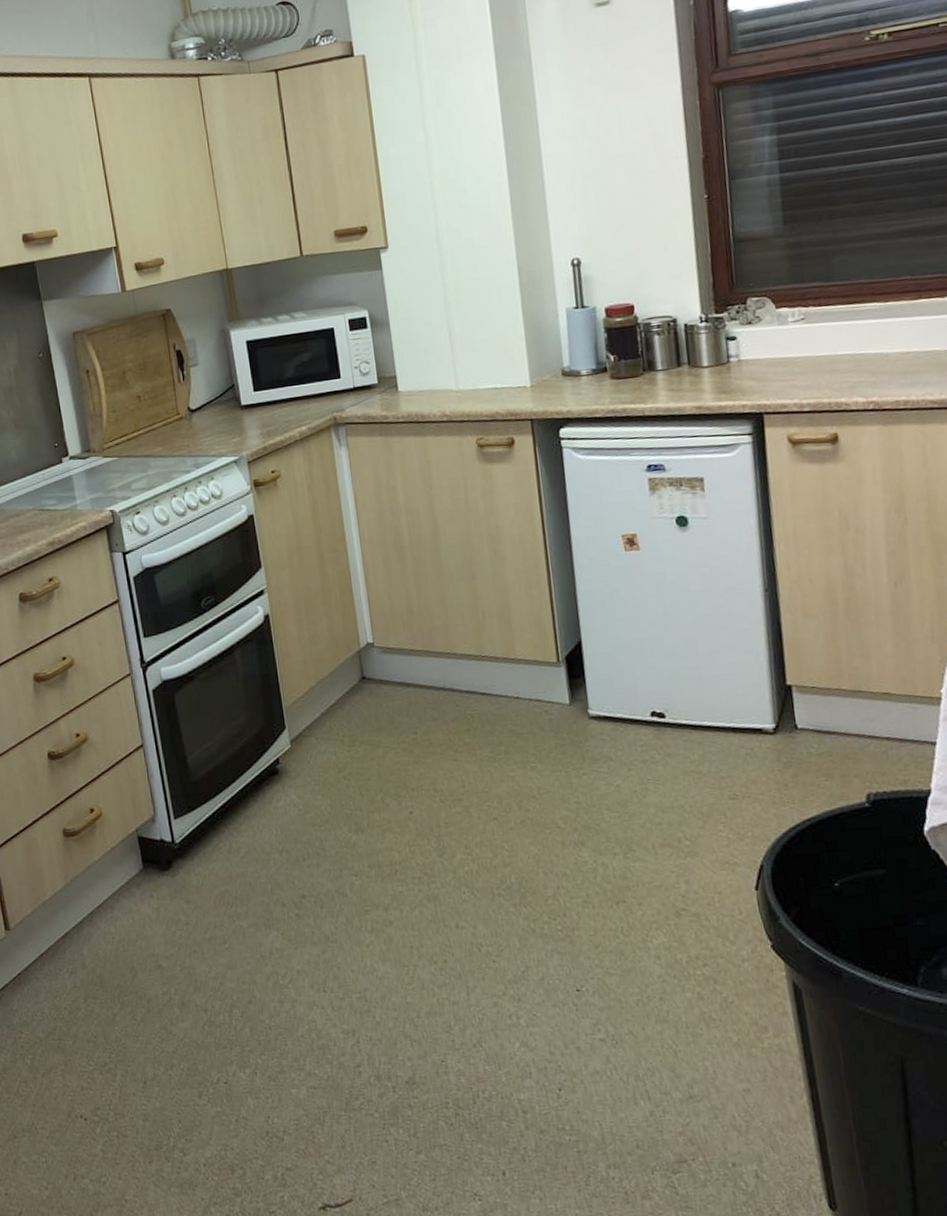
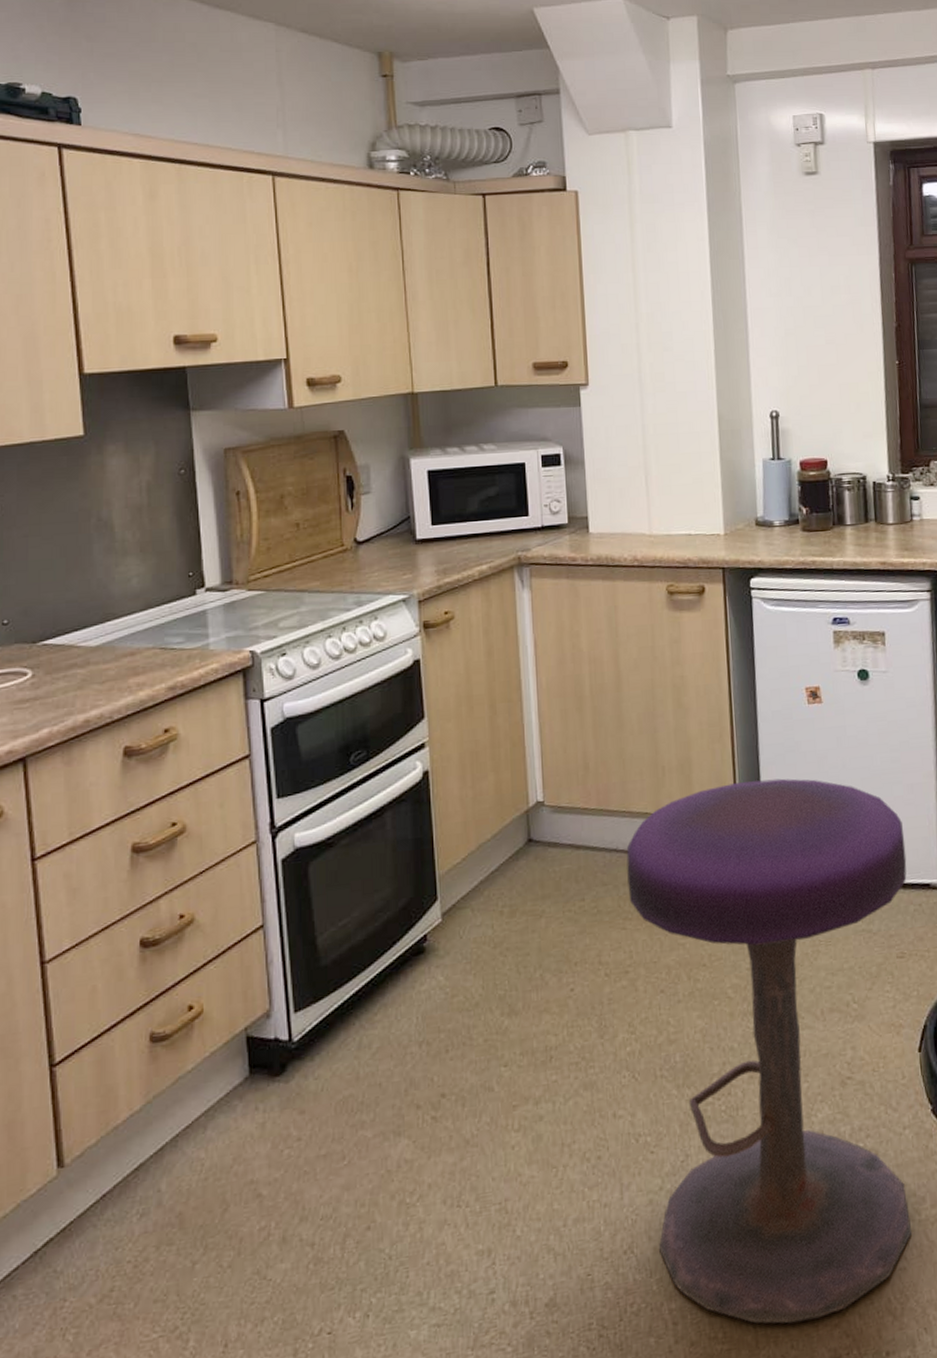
stool: none [453,623,755,1126] -> present [626,778,912,1324]

